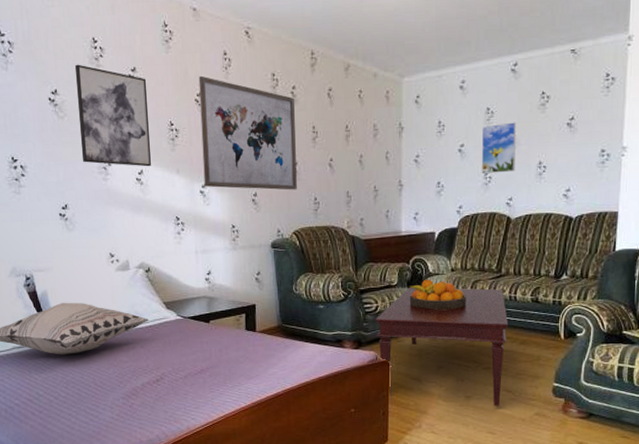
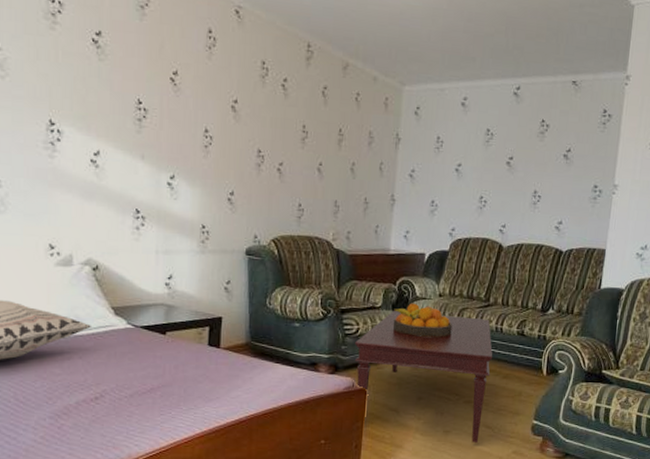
wall art: present [74,64,152,167] -> none [24,17,114,148]
wall art: present [198,75,297,190] -> none [173,52,286,193]
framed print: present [481,122,516,175] -> none [476,146,515,199]

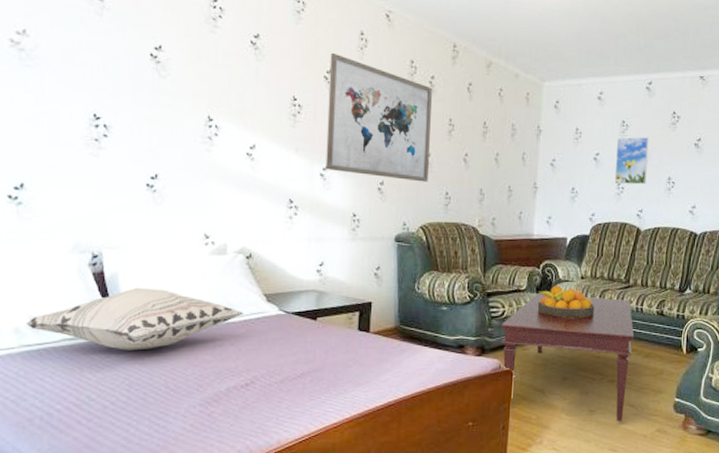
wall art: none [173,52,286,193] -> present [325,52,433,182]
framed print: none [476,146,515,199] -> present [614,137,649,185]

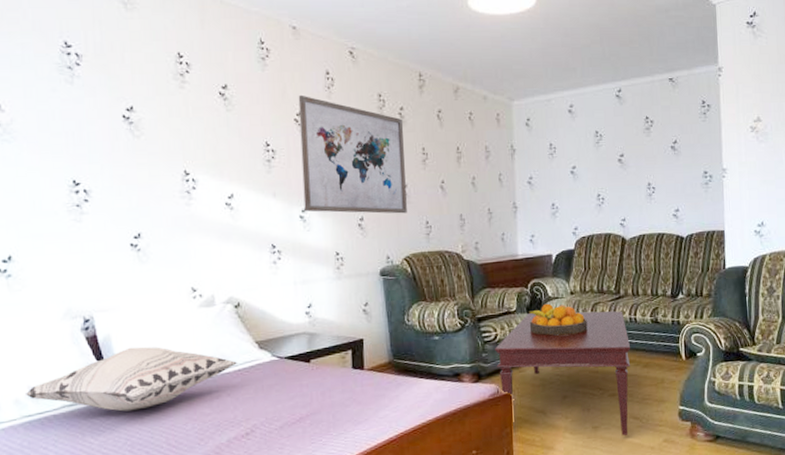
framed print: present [614,137,649,185] -> none [592,145,626,196]

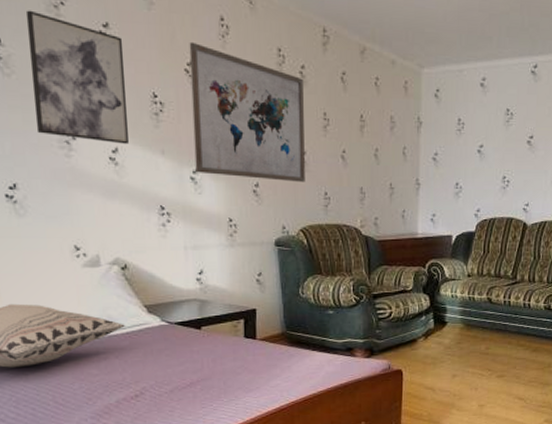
wall art: none [155,80,244,191] -> present [25,10,130,145]
coffee table: present [495,311,631,436] -> none [389,293,522,414]
fruit bowl: present [528,303,588,336] -> none [424,284,482,317]

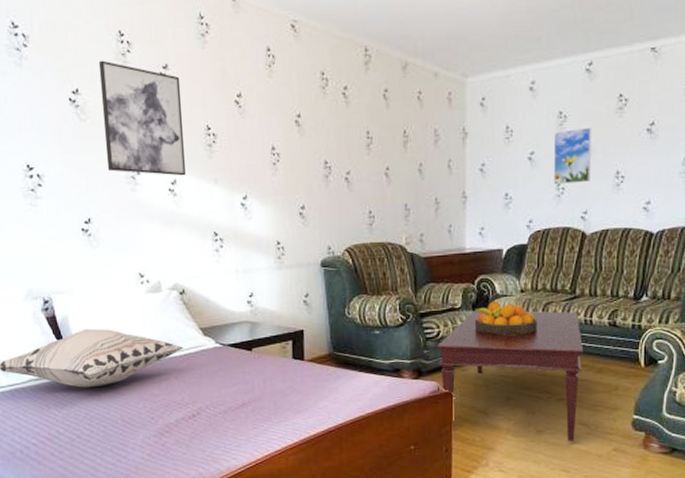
wall art: present [189,41,305,183] -> none [238,74,349,203]
coffee table: none [389,293,522,414] -> present [437,311,584,441]
fruit bowl: none [424,284,482,317] -> present [474,301,537,335]
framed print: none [499,126,534,178] -> present [553,127,591,185]

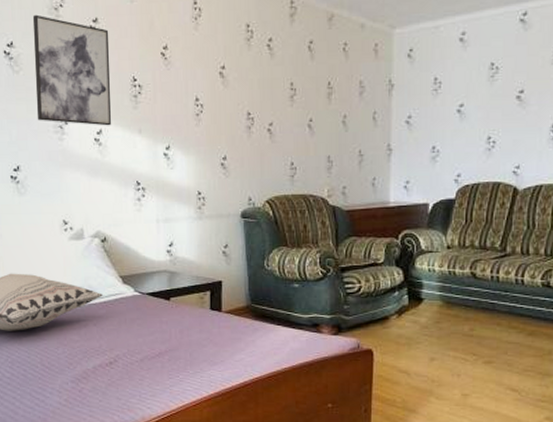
coffee table: present [437,311,584,441] -> none [358,267,515,407]
fruit bowl: present [474,301,537,335] -> none [397,257,464,293]
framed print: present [553,127,591,185] -> none [483,79,525,139]

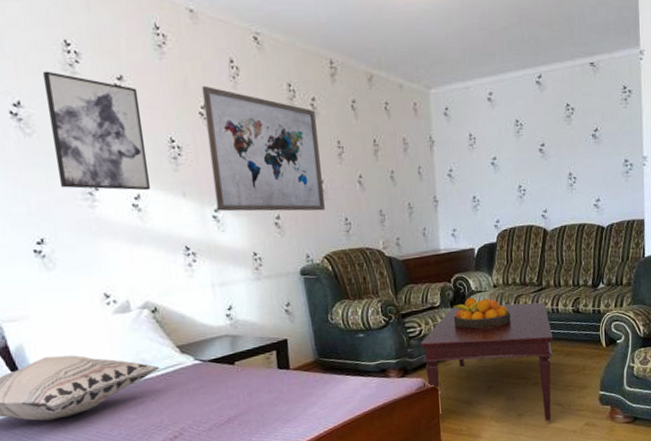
wall art: none [165,26,272,154] -> present [201,85,325,212]
coffee table: none [358,267,515,407] -> present [420,302,553,421]
fruit bowl: none [397,257,464,293] -> present [452,297,511,329]

